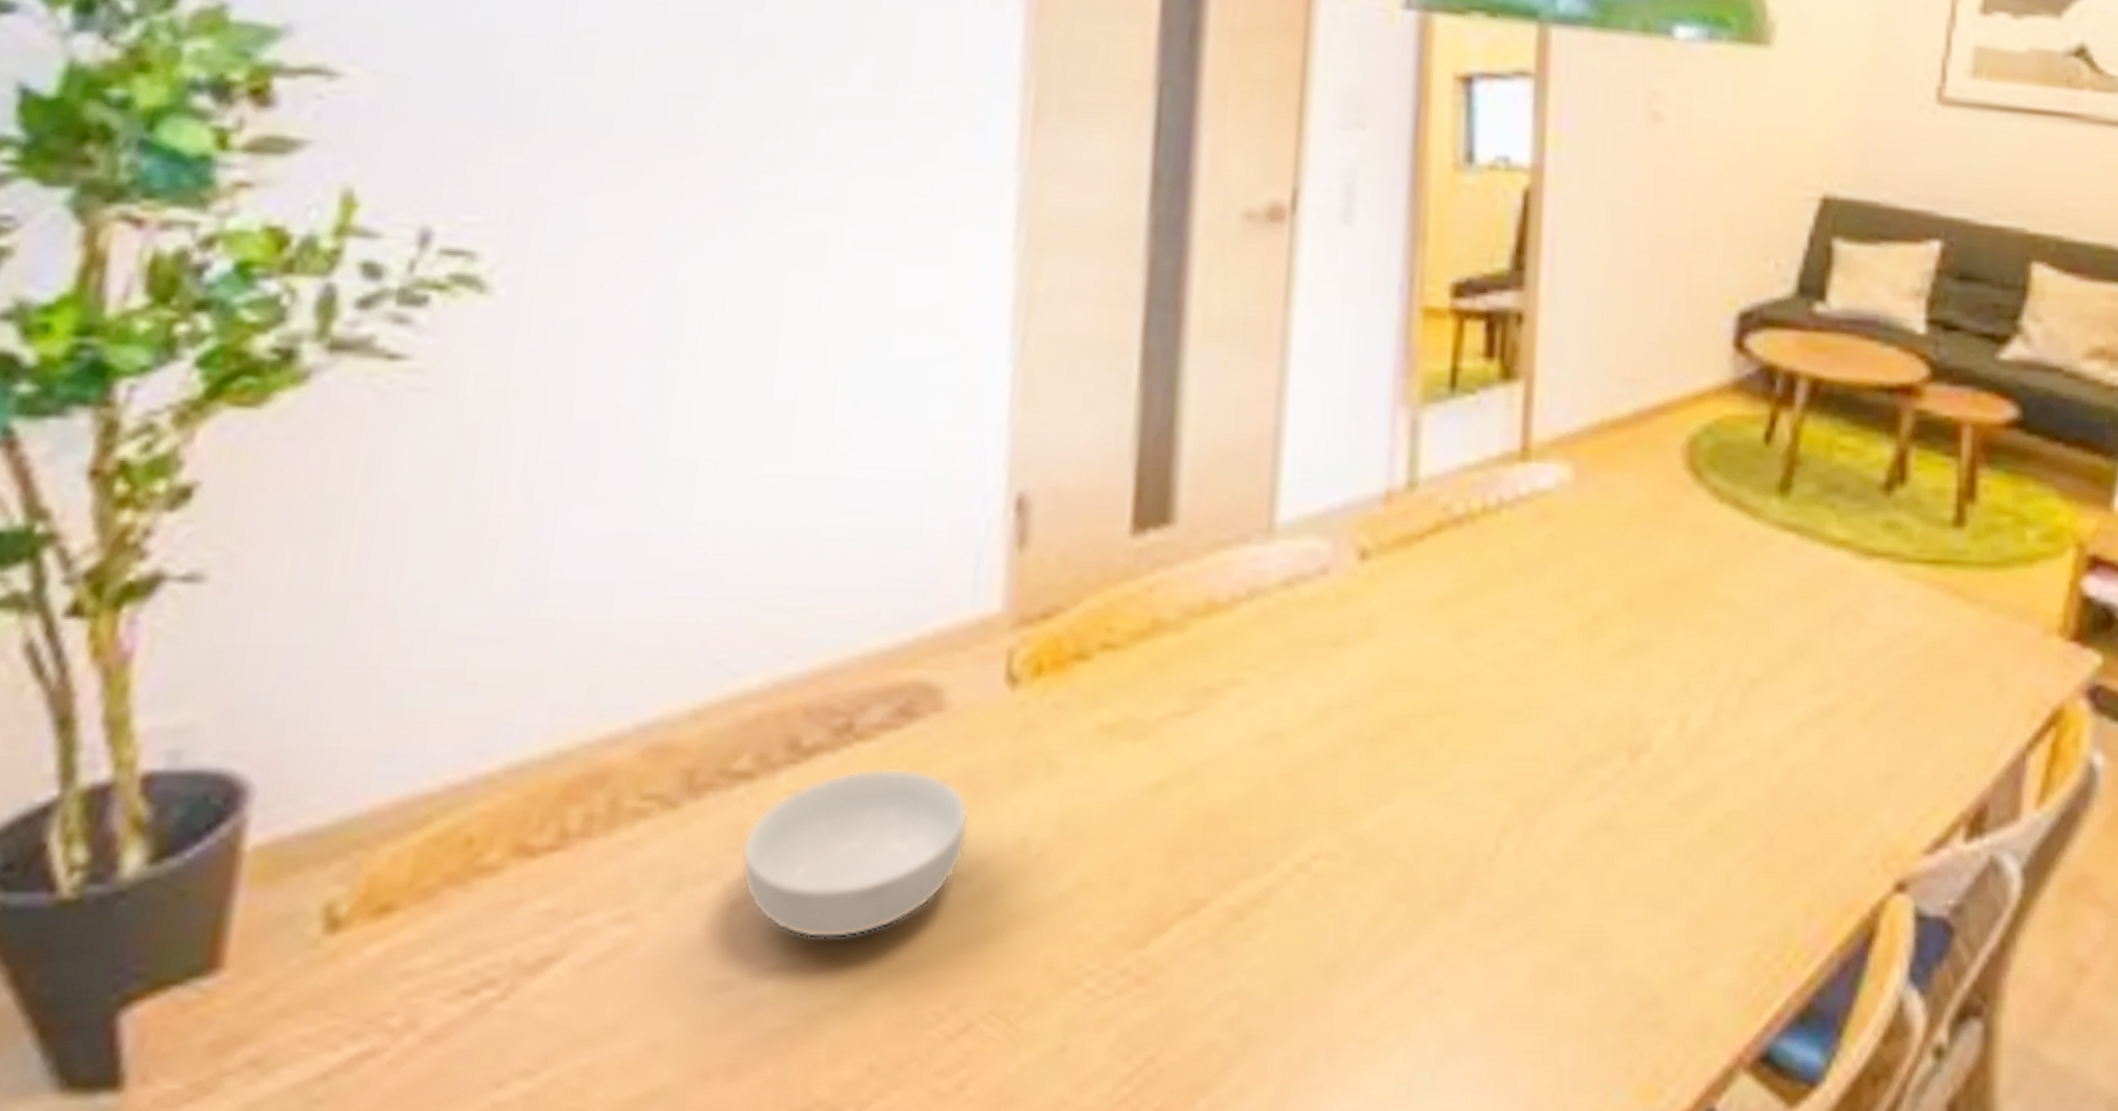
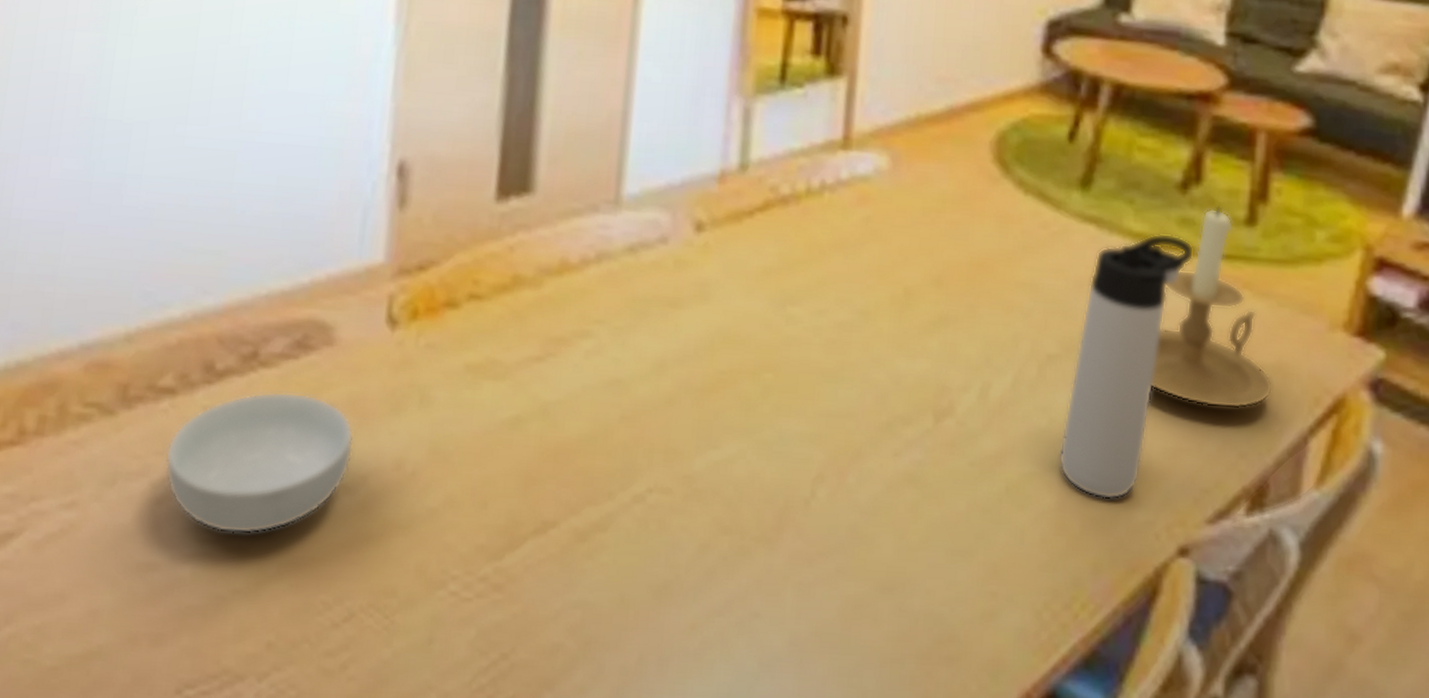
thermos bottle: none [1765,539,1902,835] -> present [1059,233,1195,500]
candle holder: none [1861,507,1989,727] -> present [1151,206,1273,409]

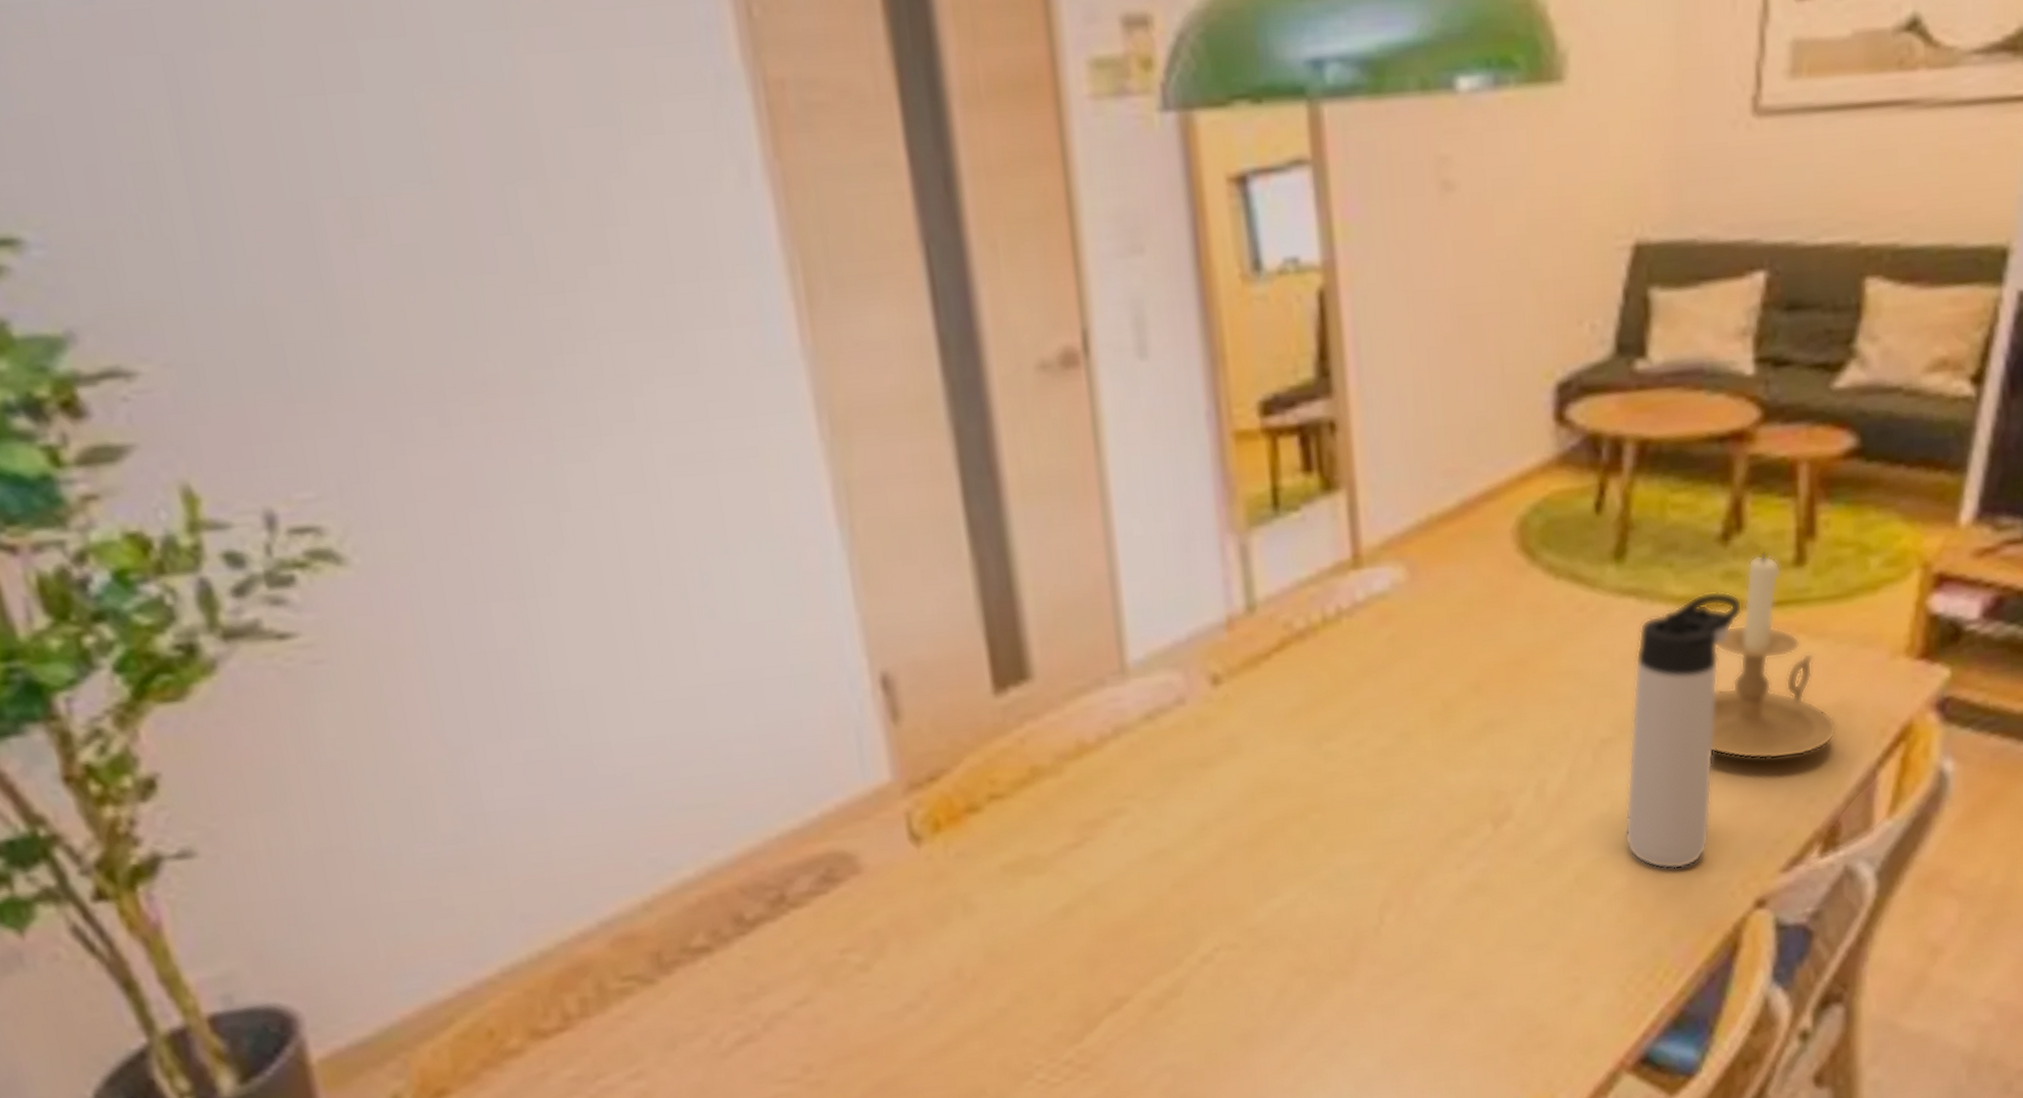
cereal bowl: present [165,391,354,534] -> none [717,925,909,1071]

